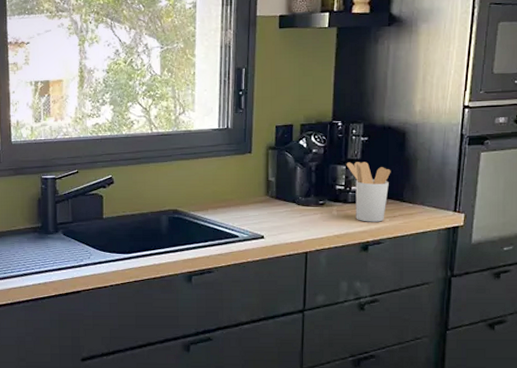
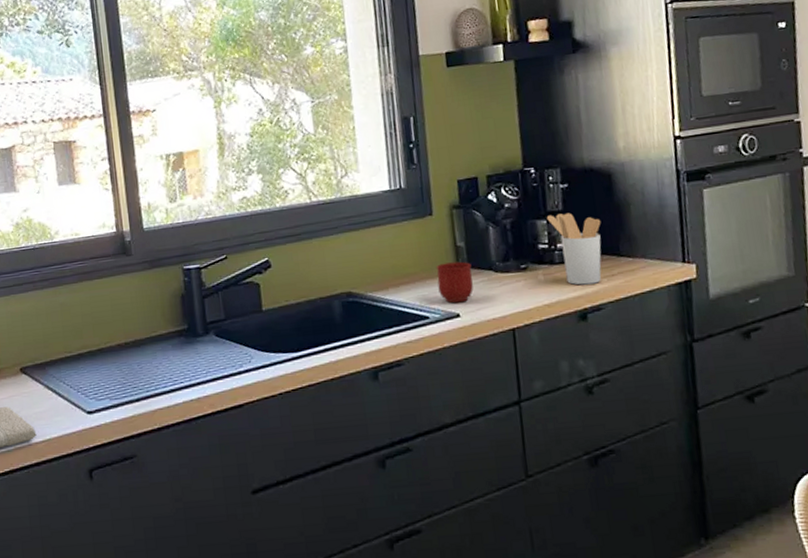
mug: none [249,193,279,227] -> present [437,261,474,304]

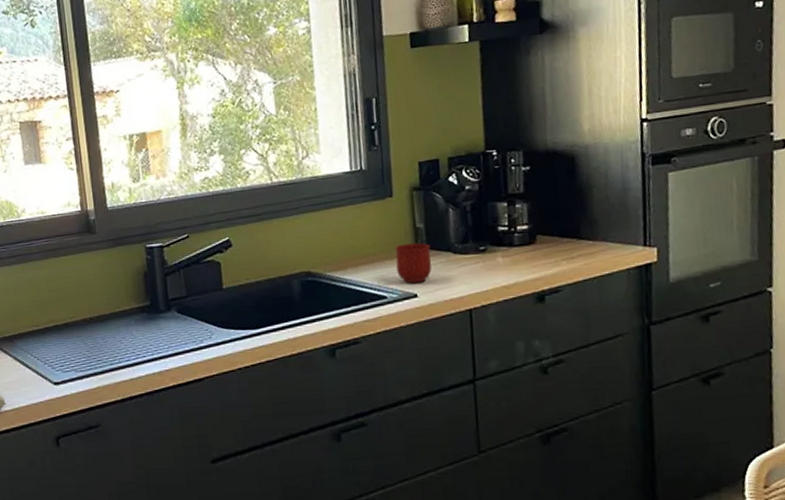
utensil holder: present [546,213,602,285] -> none [507,195,563,268]

